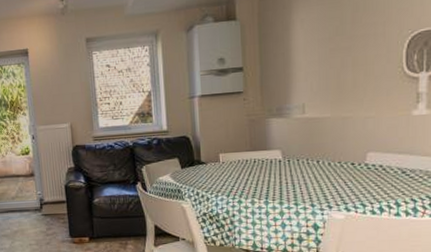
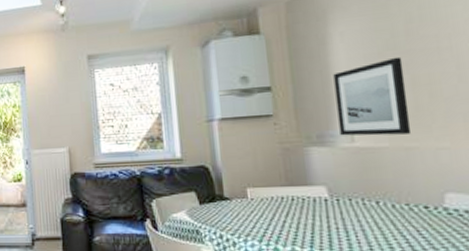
wall art: none [293,41,348,109] -> present [333,56,412,136]

